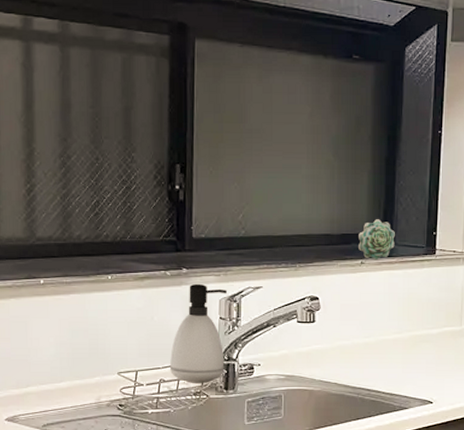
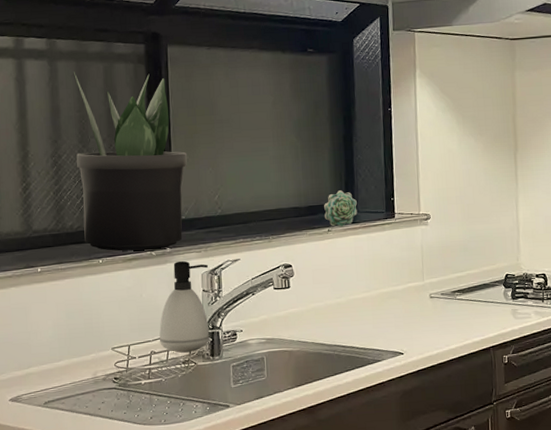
planter: none [88,61,211,270] -> present [74,71,188,252]

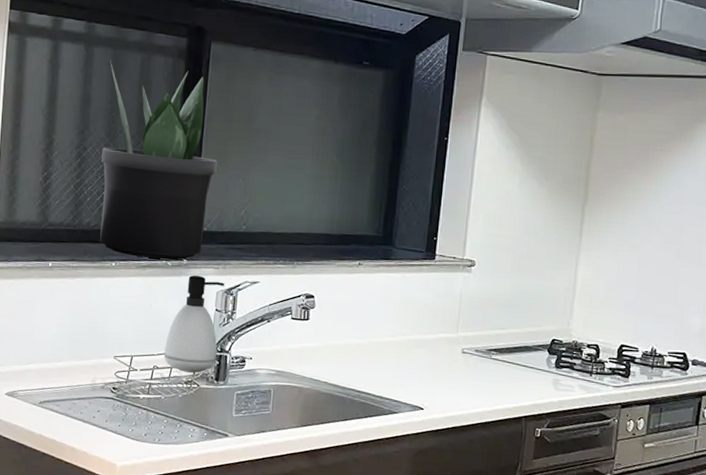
succulent plant: present [324,190,357,228] -> none [357,222,395,263]

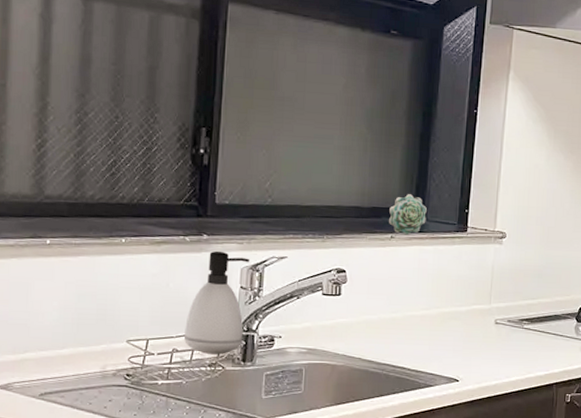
planter: present [100,60,218,260] -> none [106,17,239,235]
succulent plant: none [357,222,395,263] -> present [389,194,427,236]

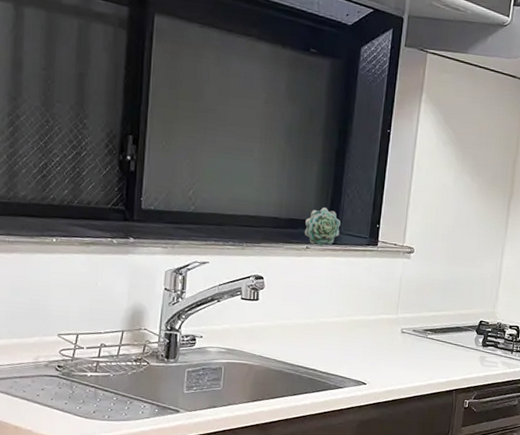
soap dispenser: present [184,250,250,354] -> none [112,253,174,351]

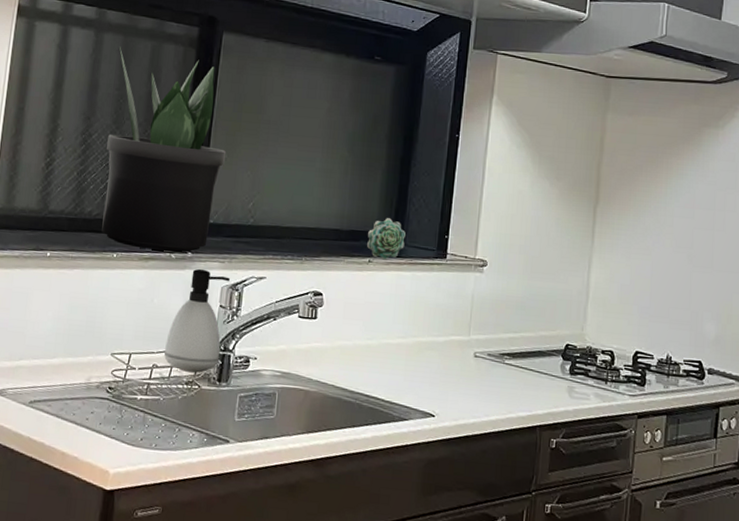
planter: none [37,22,164,238] -> present [101,46,227,253]
soap dispenser: none [112,253,174,351] -> present [164,268,231,373]

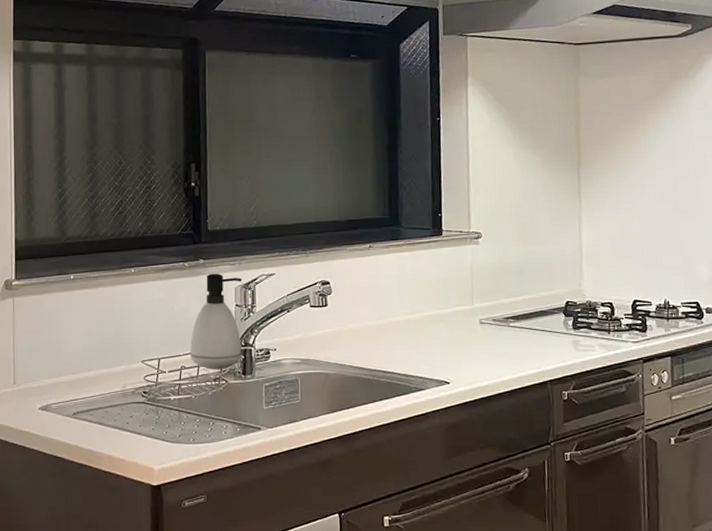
planter: present [101,46,227,253] -> none [112,77,224,262]
succulent plant: present [367,218,406,260] -> none [365,204,401,244]

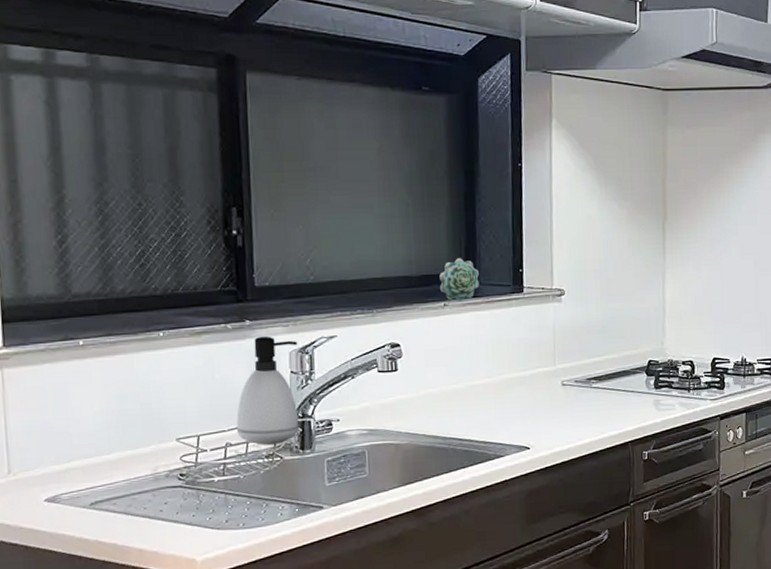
succulent plant: none [365,204,401,244] -> present [440,258,479,302]

